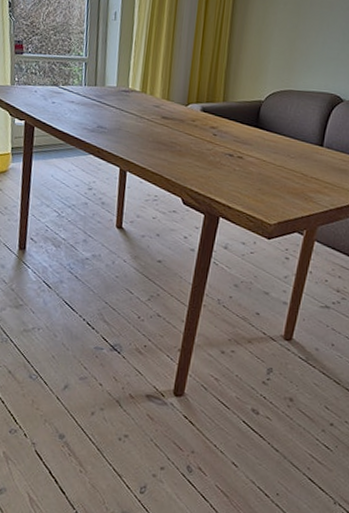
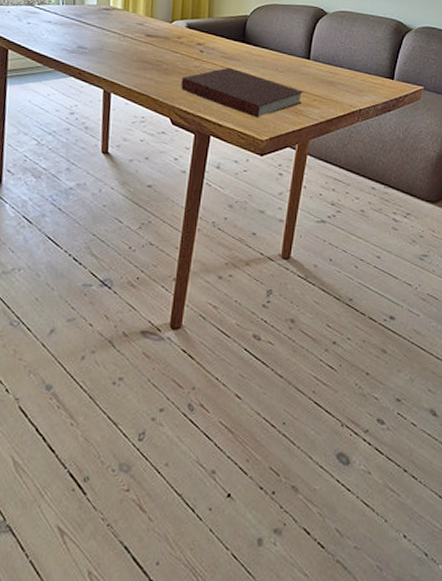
notebook: none [193,151,314,202] -> present [181,67,303,118]

